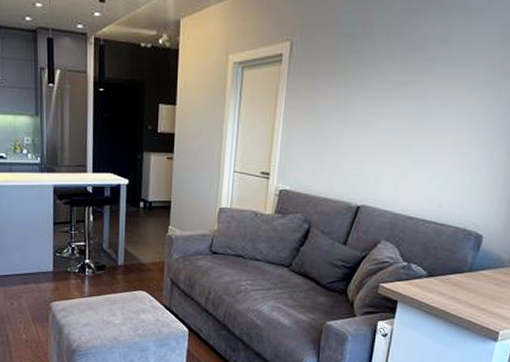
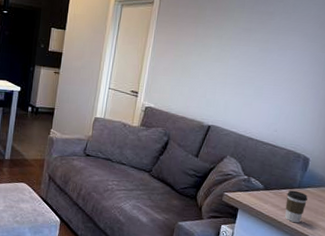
coffee cup: none [454,275,481,313] -> present [285,190,308,223]

